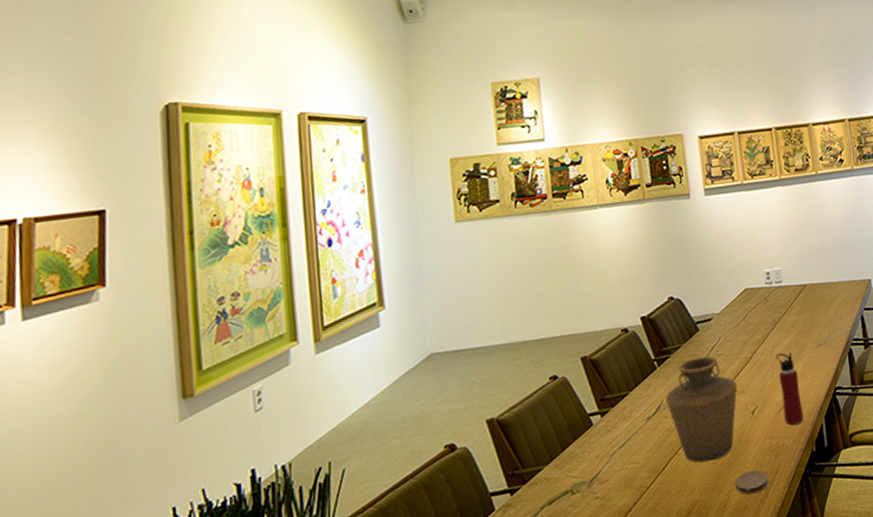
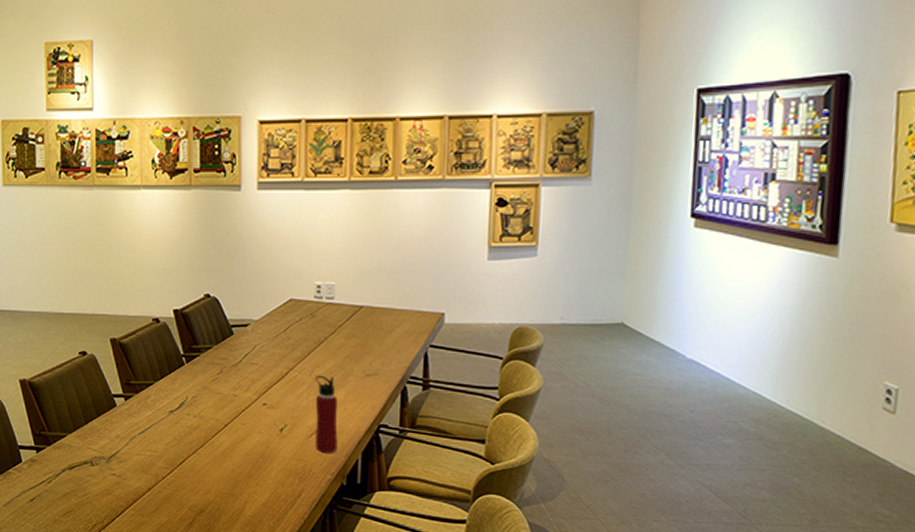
vase: present [665,356,738,463] -> none [190,362,267,468]
coaster: present [735,470,769,495] -> none [253,487,288,511]

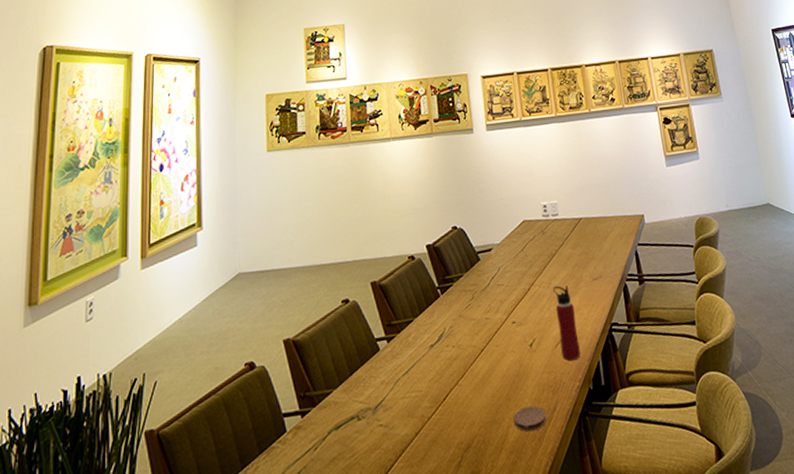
coaster: none [253,487,288,511] -> present [514,405,546,432]

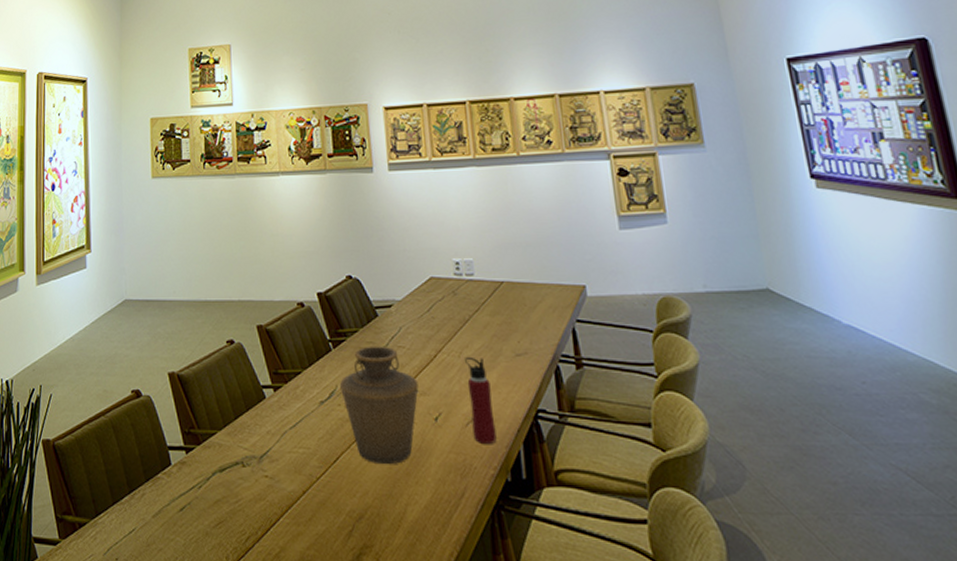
vase: none [447,286,516,395] -> present [339,346,419,465]
coaster: present [514,405,546,432] -> none [413,486,452,515]

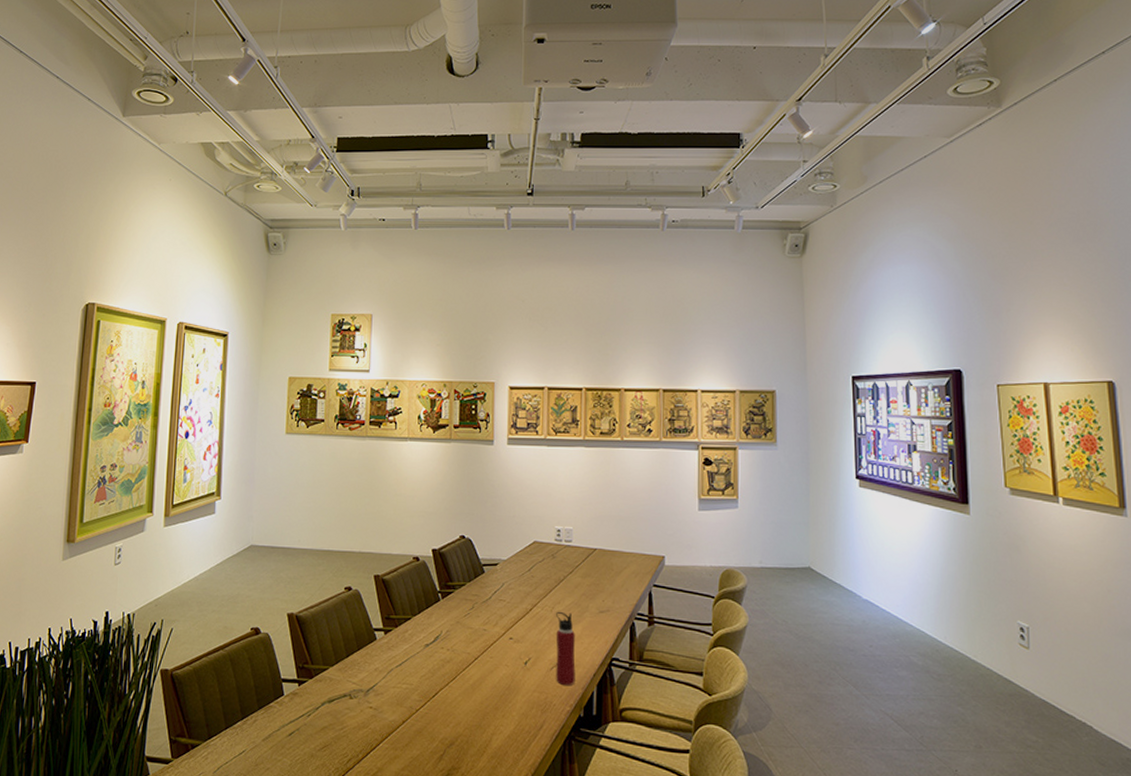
vase: present [339,346,419,465] -> none [444,598,514,701]

